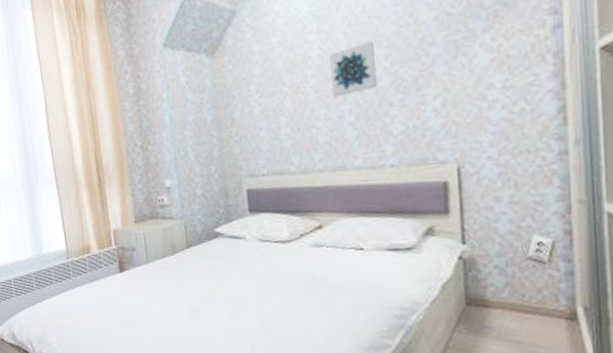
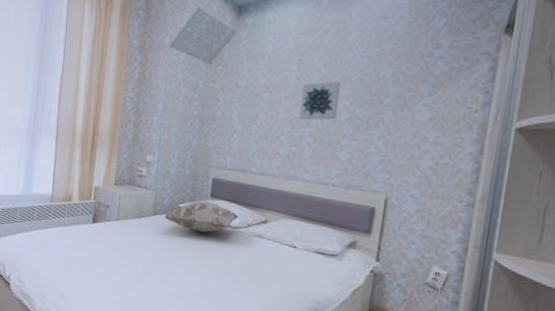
decorative pillow: none [200,217,287,256] -> present [164,200,238,233]

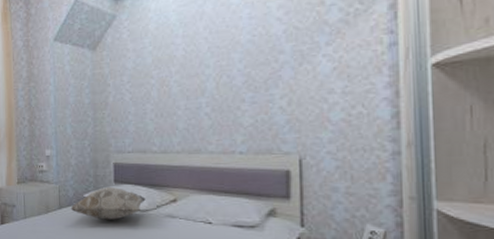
wall art: present [299,81,342,120] -> none [192,46,233,92]

